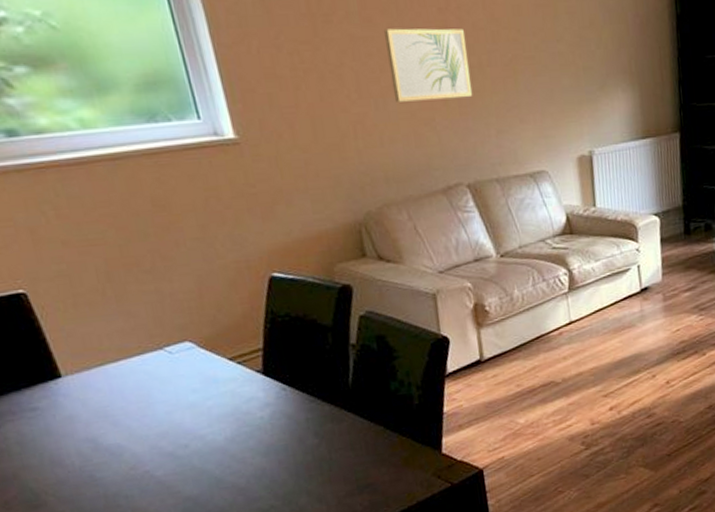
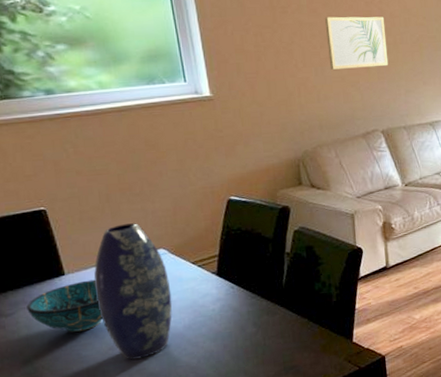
decorative bowl: none [15,382,118,449] -> present [26,279,103,332]
vase: none [99,309,209,482] -> present [93,223,172,361]

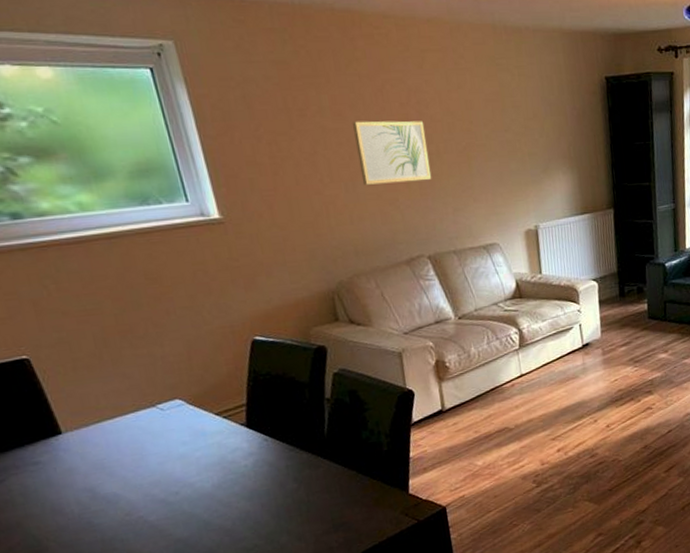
decorative bowl: present [26,279,103,332] -> none [19,437,114,499]
vase: present [93,223,172,361] -> none [97,371,198,526]

